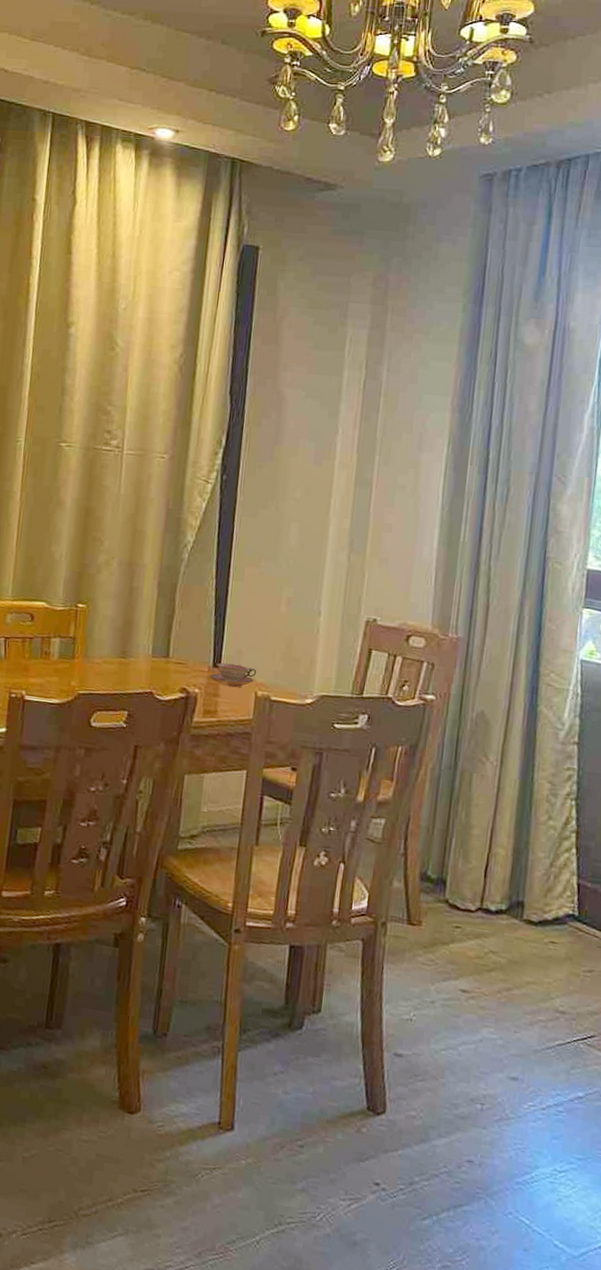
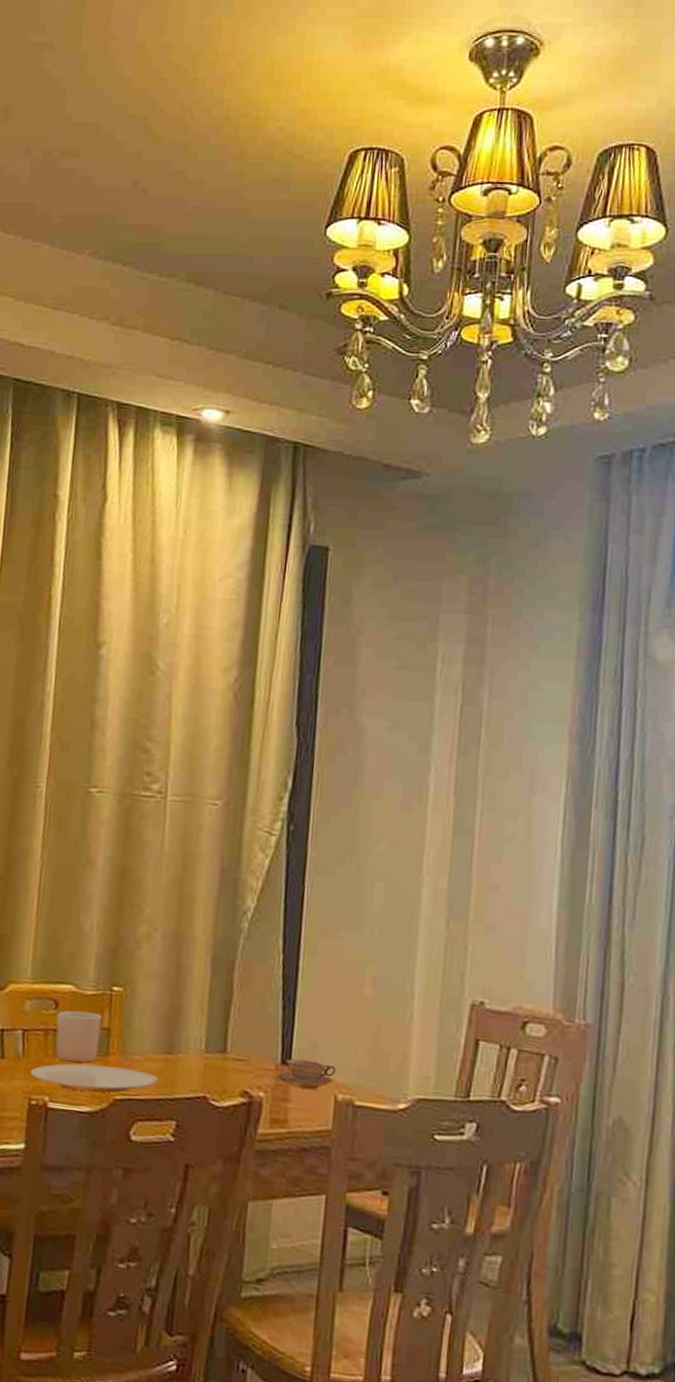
plate: none [10,665,114,688] -> present [30,1063,158,1093]
mug: none [31,623,69,664] -> present [55,1010,102,1063]

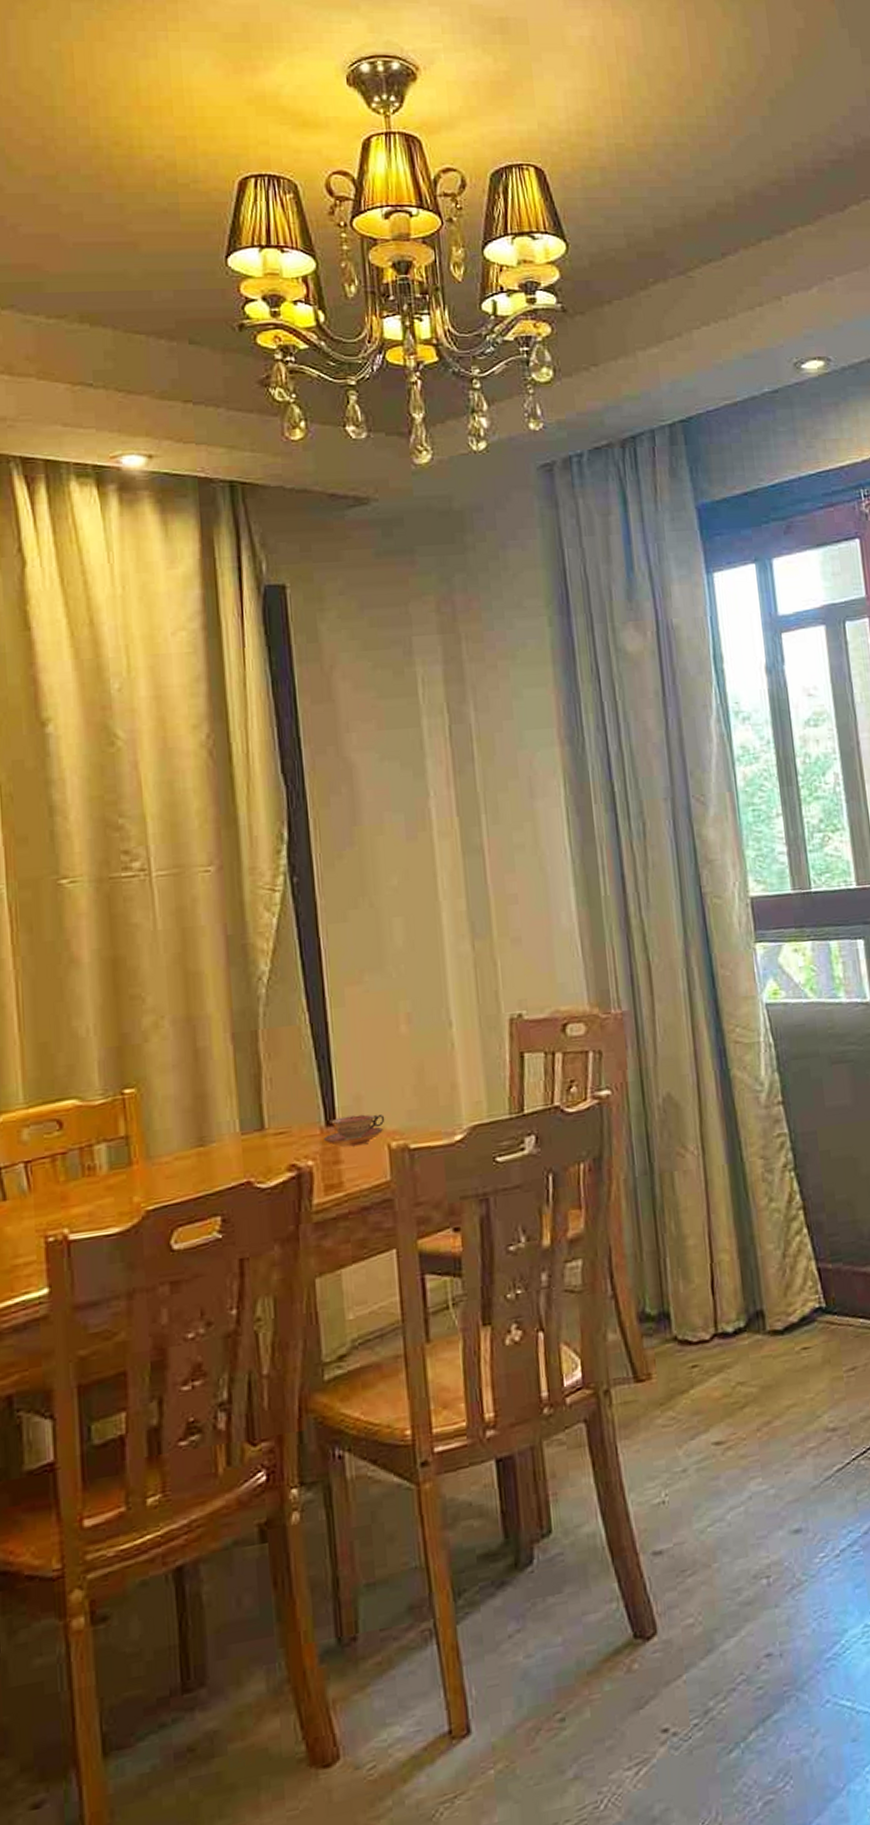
plate: present [30,1063,158,1093] -> none [41,1172,194,1214]
mug: present [55,1010,102,1063] -> none [64,1122,119,1185]

